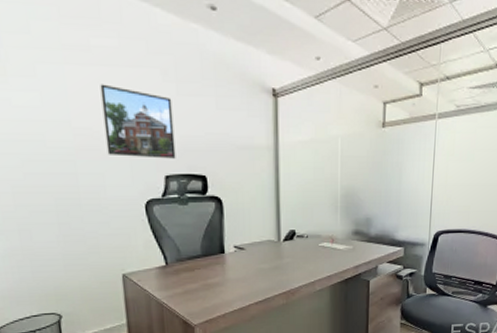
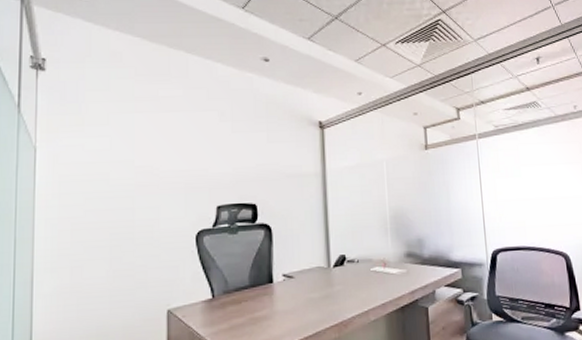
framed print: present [100,84,176,159] -> none [164,127,228,191]

